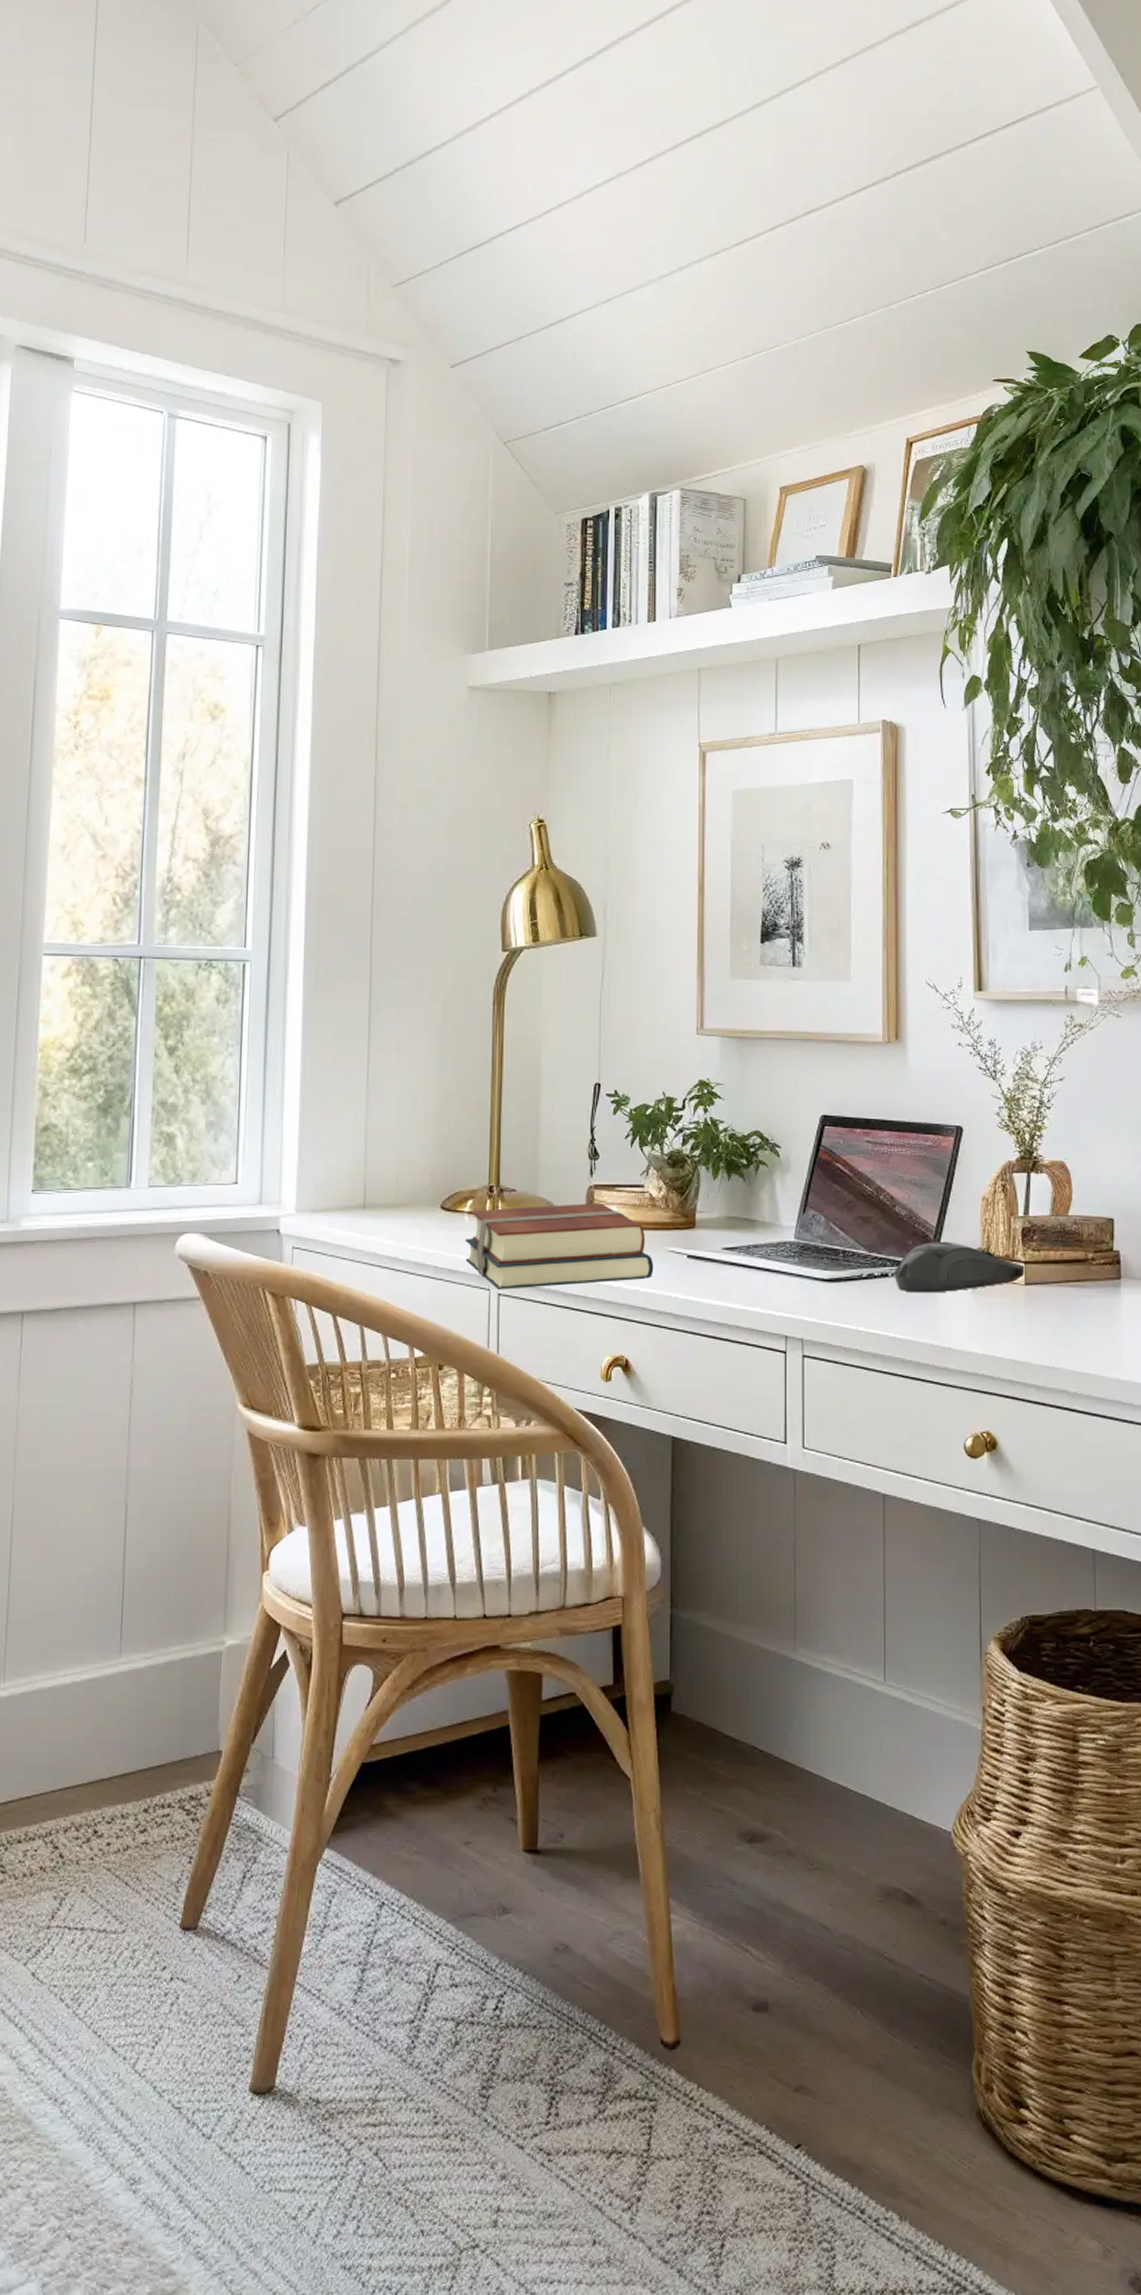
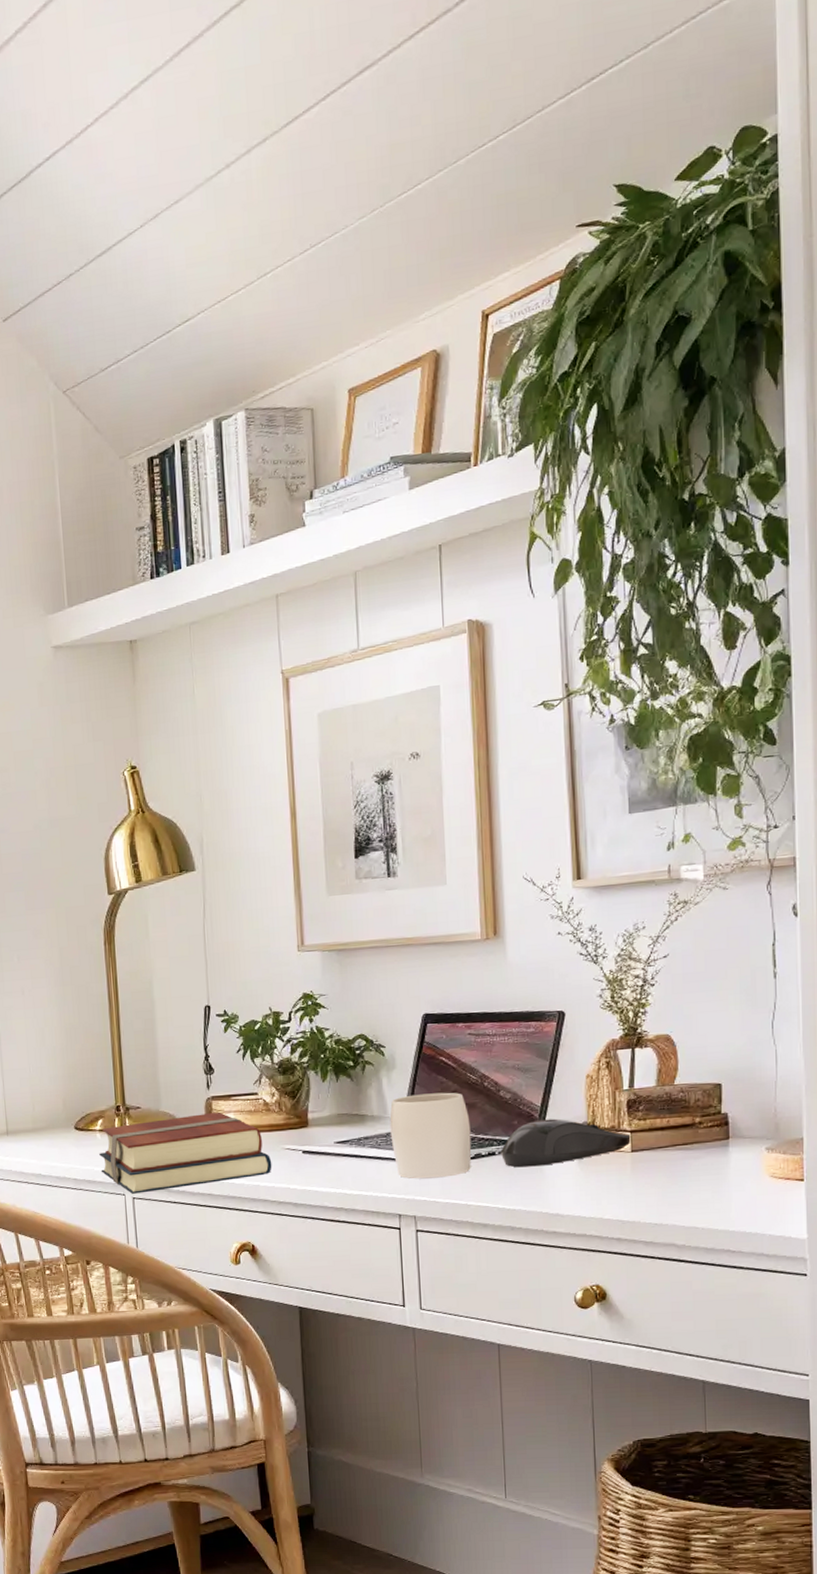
mug: none [781,1202,864,1298] -> present [389,1092,472,1180]

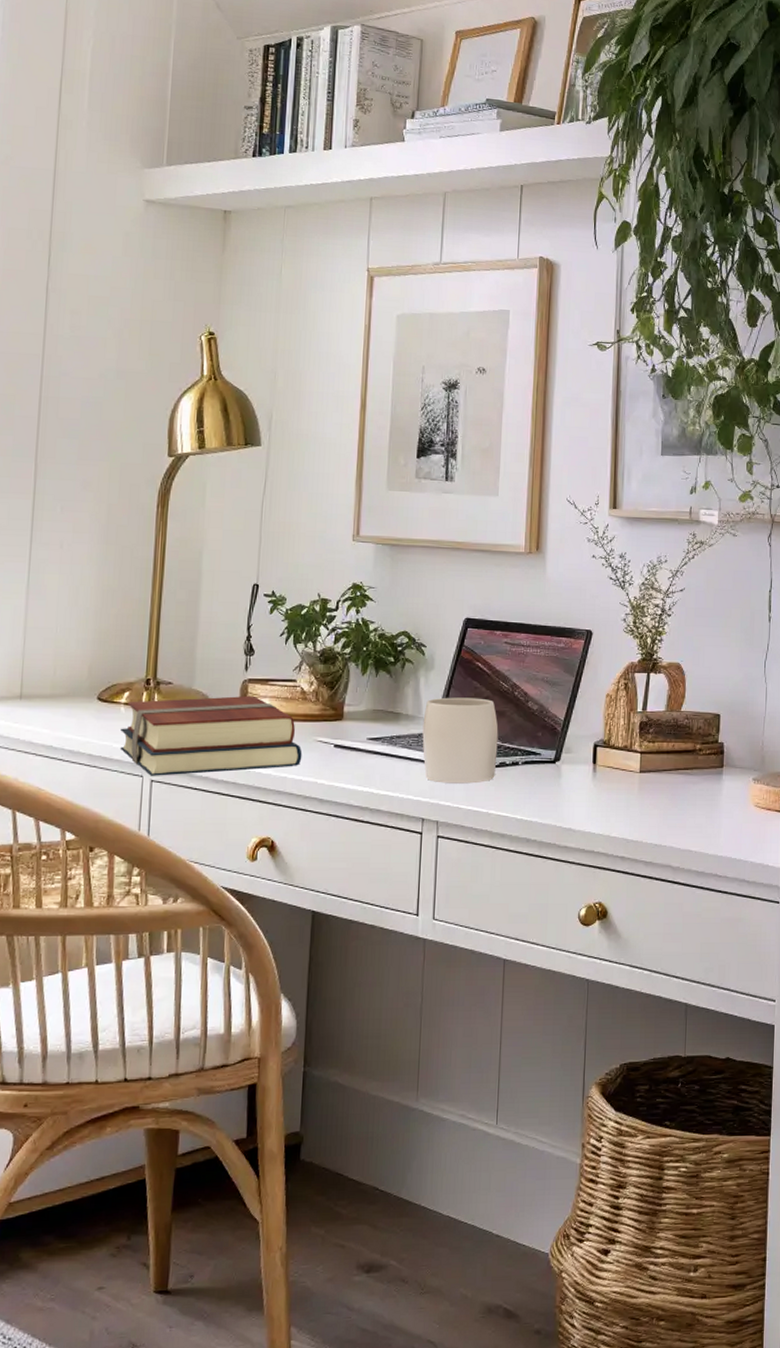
computer mouse: present [500,1118,631,1168] -> none [523,733,640,780]

